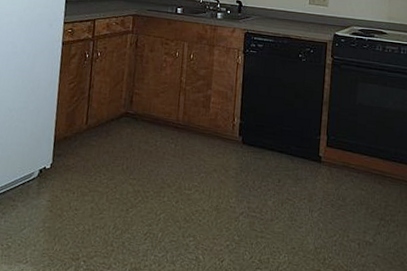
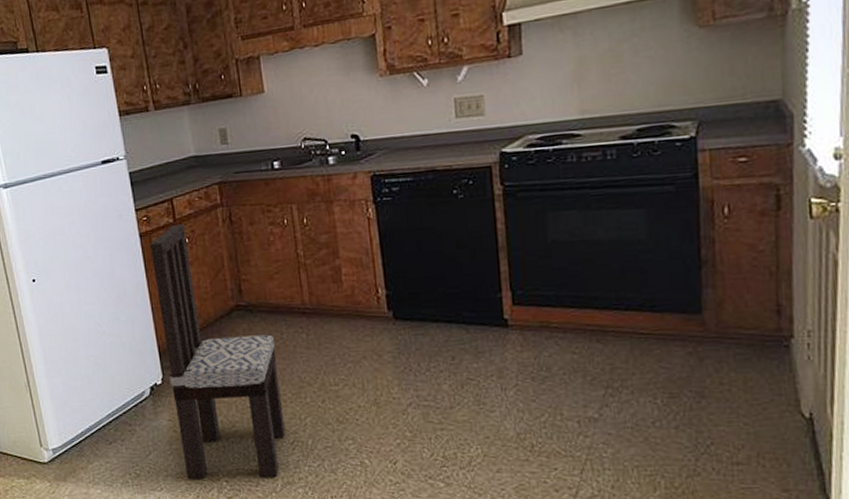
dining chair: none [51,40,149,262] -> present [149,224,286,479]

